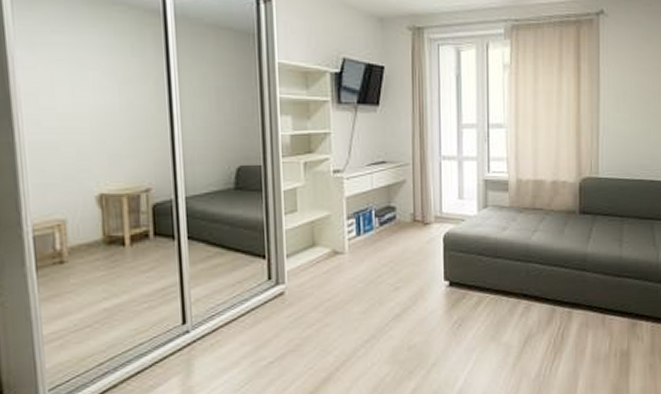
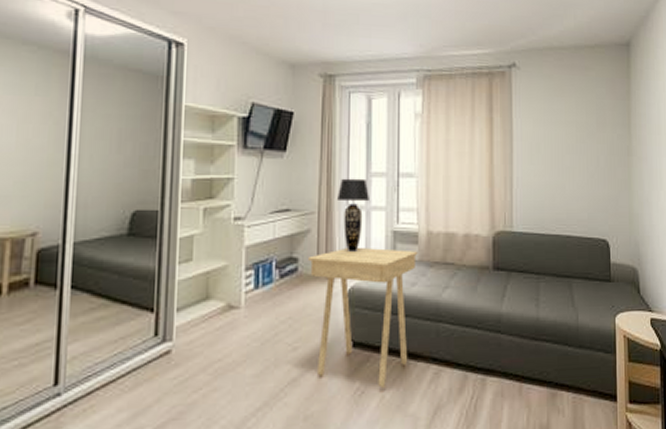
side table: none [404,195,508,321] -> present [307,247,418,388]
table lamp: none [430,130,461,201] -> present [338,178,369,253]

